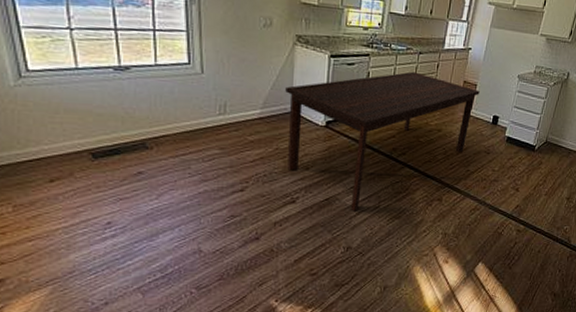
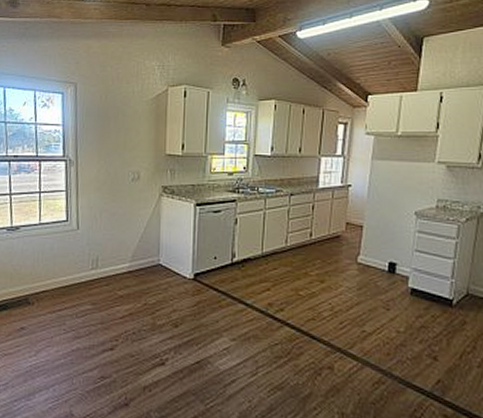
dining table: present [285,71,480,212] -> none [153,215,368,379]

